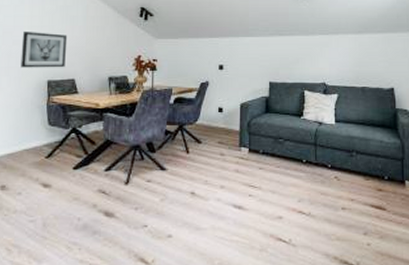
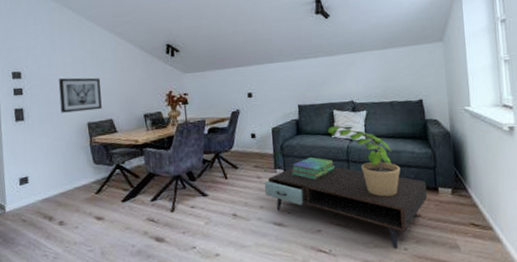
coffee table: none [227,146,394,243] -> present [264,166,428,249]
stack of books: none [257,137,301,162] -> present [291,156,335,180]
potted plant: none [297,107,368,186] -> present [327,125,401,197]

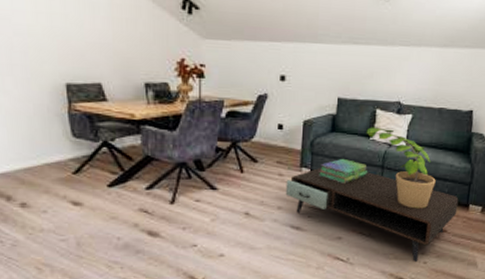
wall art: present [58,77,102,113] -> none [25,19,88,69]

